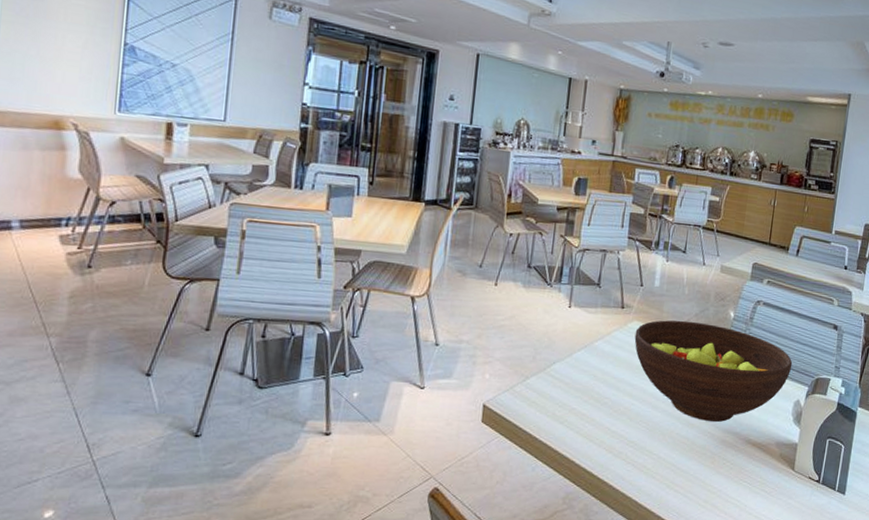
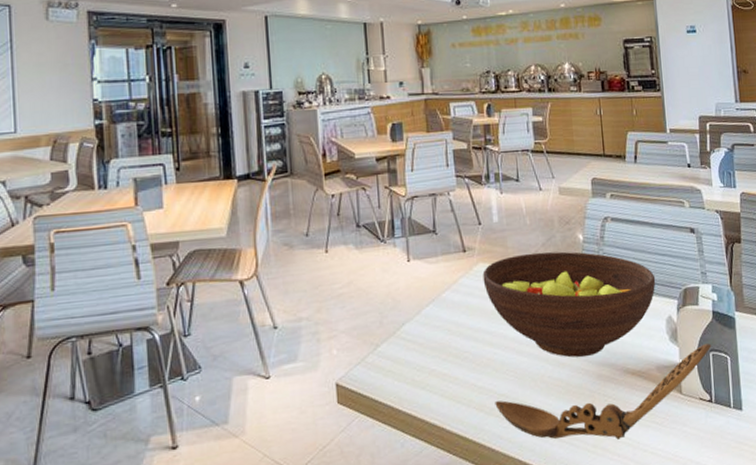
wooden spoon: none [623,431,830,500] -> present [495,343,712,440]

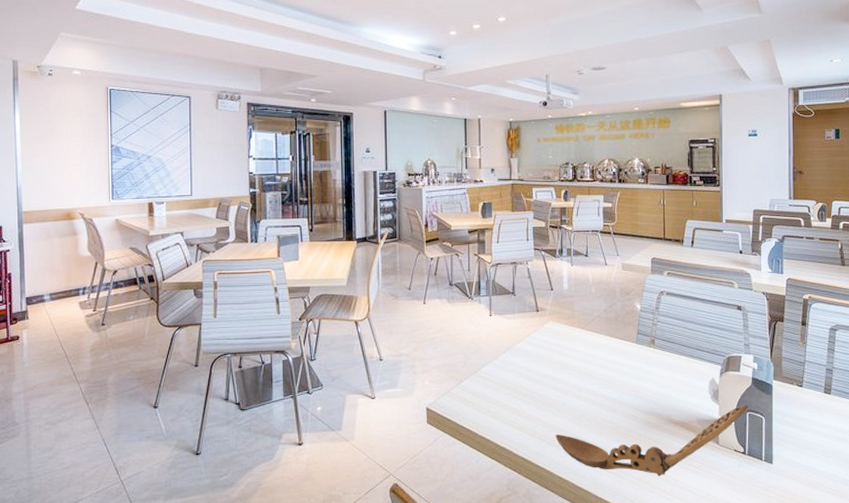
fruit bowl: present [482,251,656,358] -> none [552,316,703,406]

